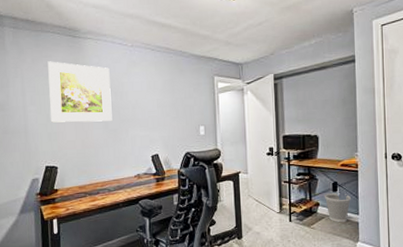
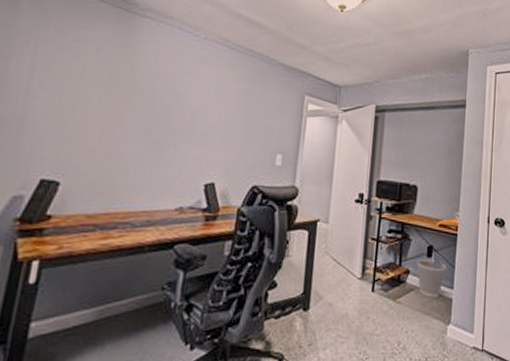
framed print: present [48,61,112,123] -> none [64,34,169,129]

